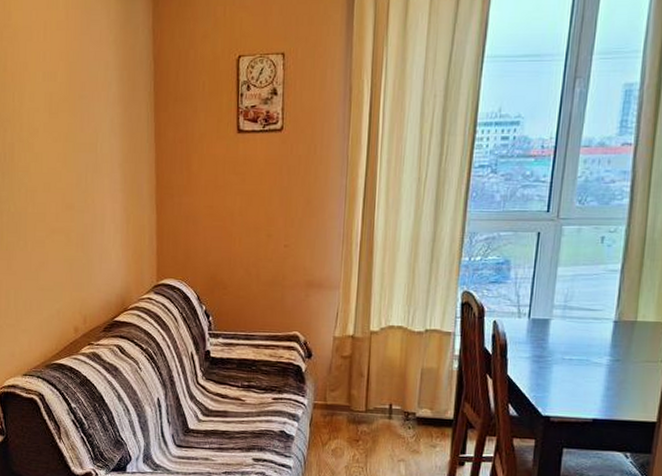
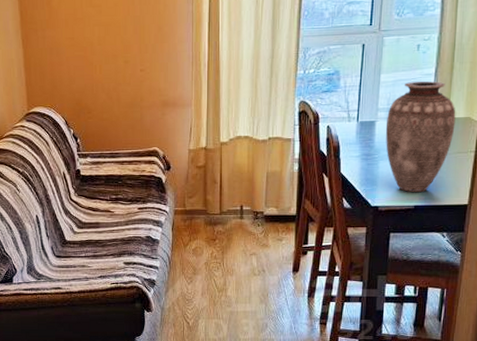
vase: none [561,278,645,404] -> present [385,81,456,192]

